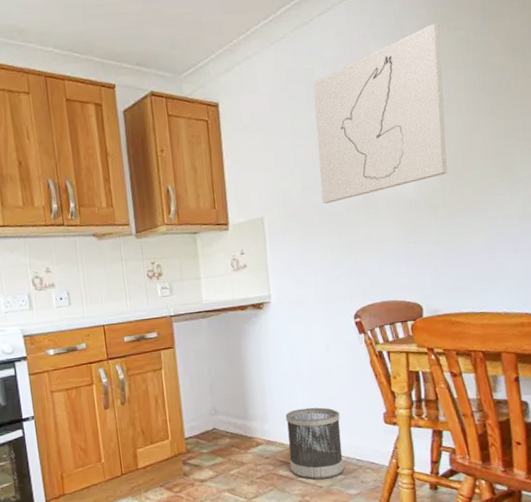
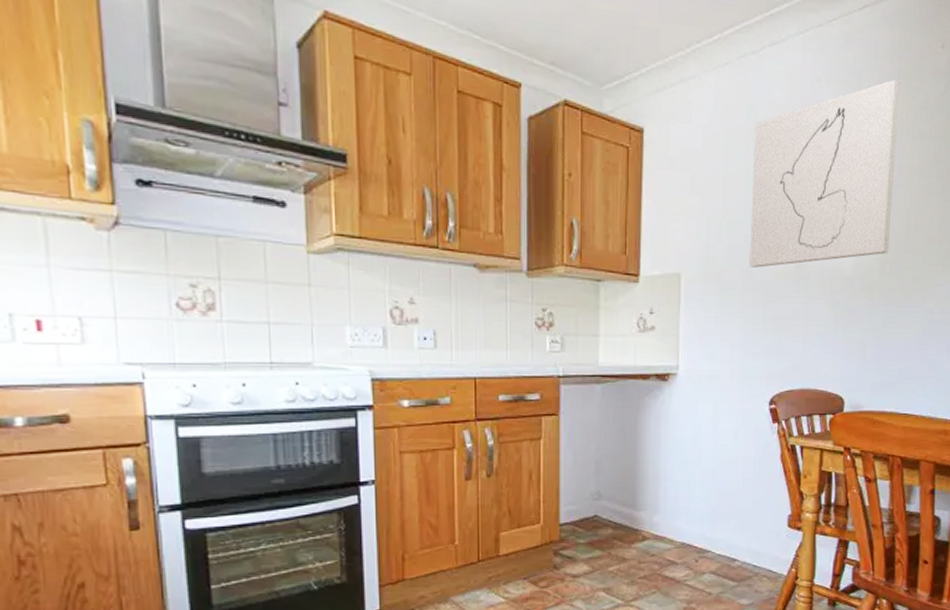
wastebasket: present [285,407,344,480] -> none [678,501,741,585]

